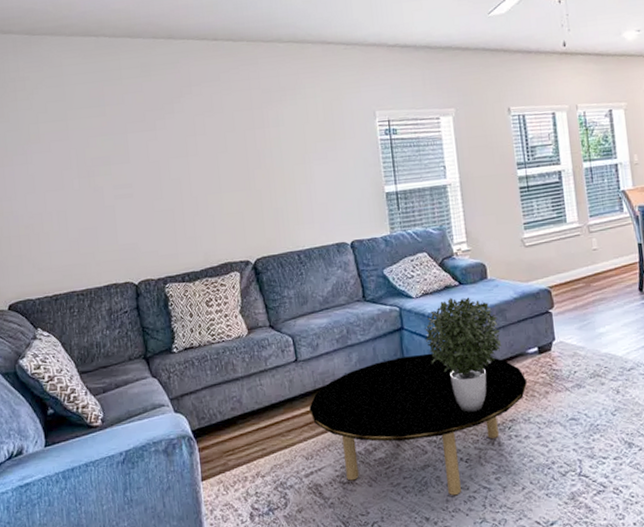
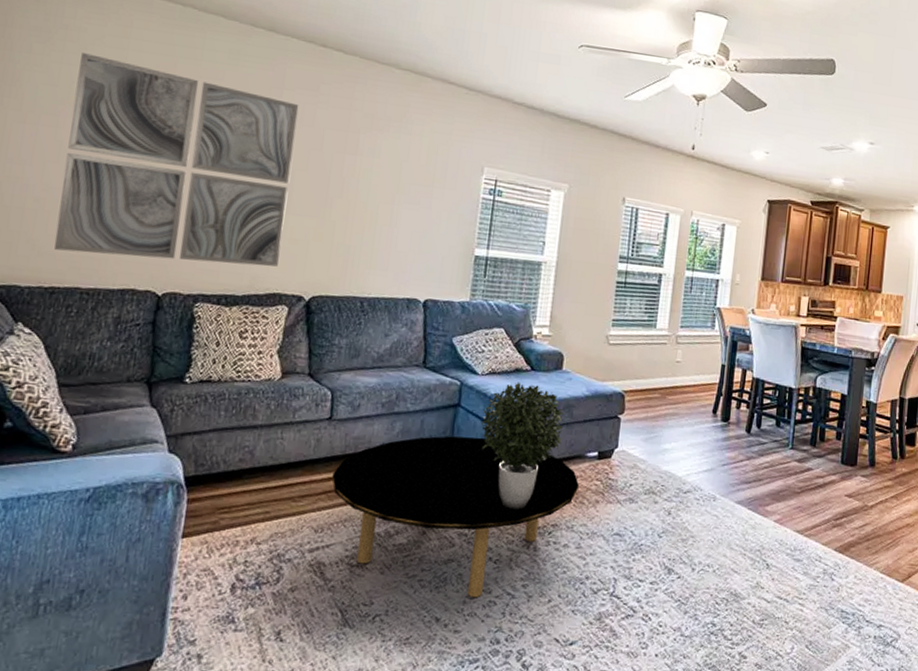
wall art: none [30,96,223,264] -> present [54,53,299,267]

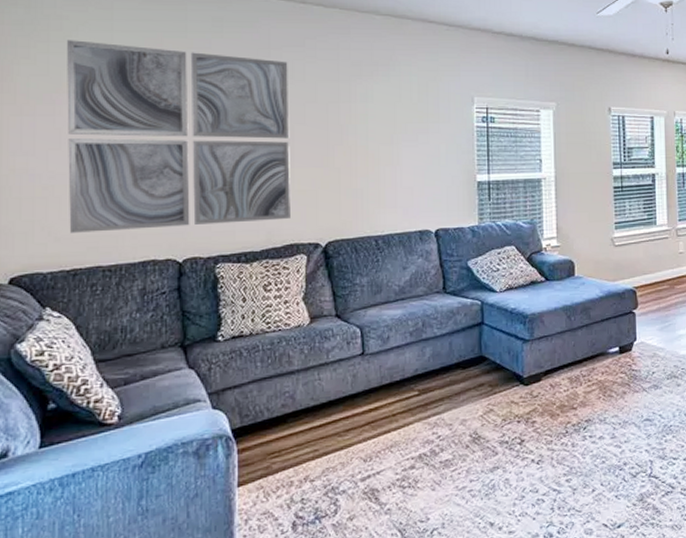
coffee table: present [332,436,579,598] -> none [373,350,605,499]
potted plant: present [480,382,564,509] -> none [505,293,584,412]

